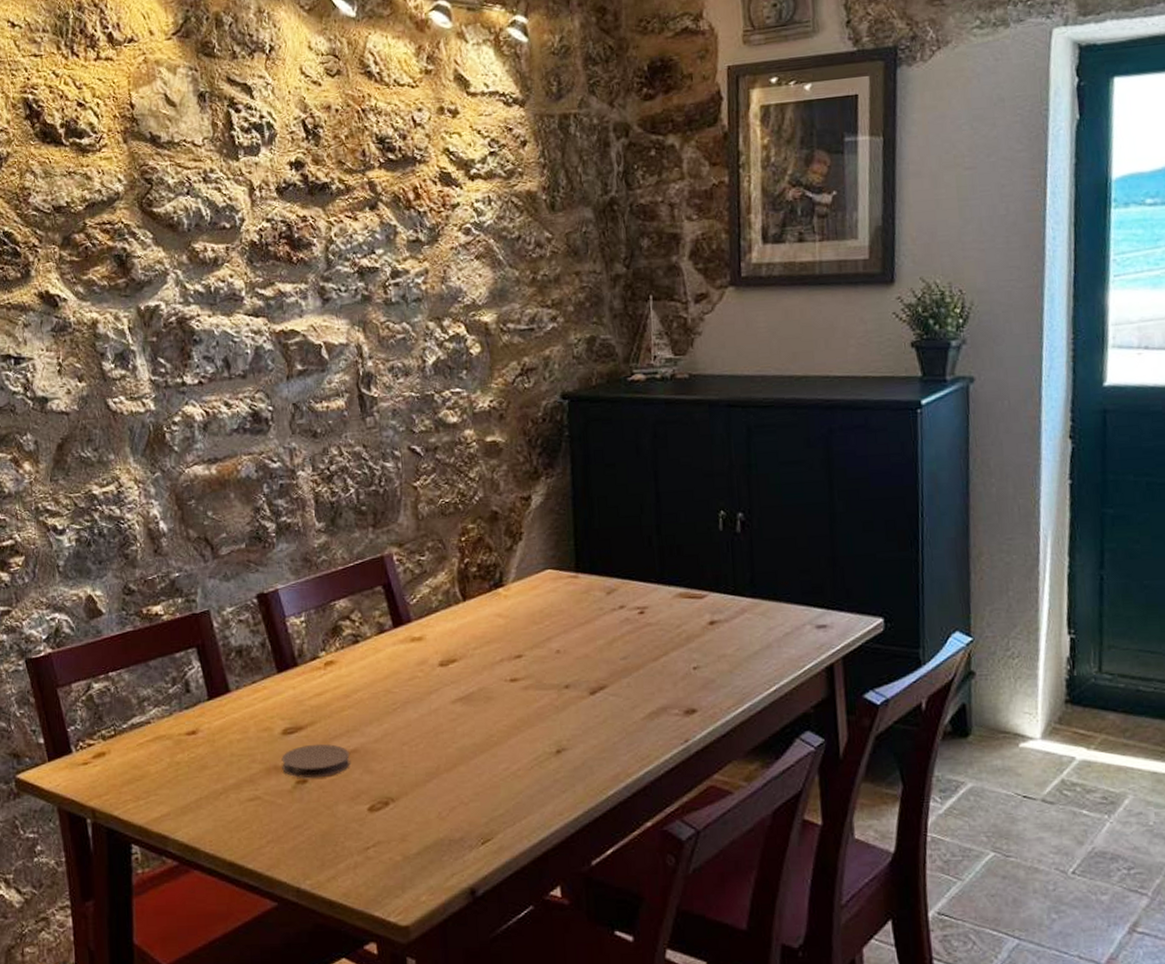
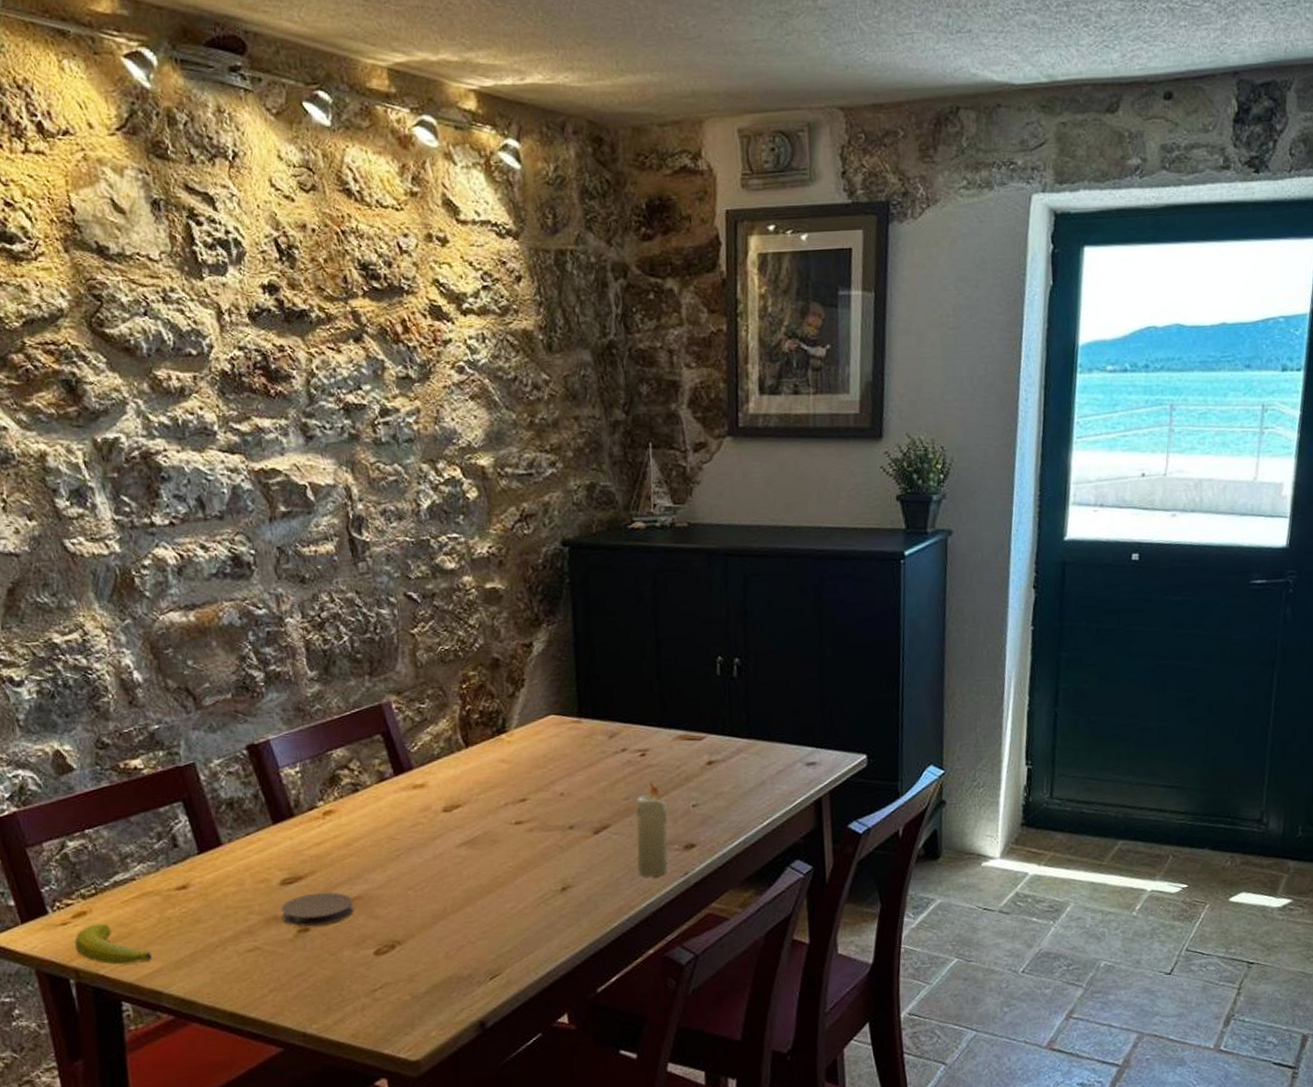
banana: none [93,765,161,807] -> present [74,923,152,965]
candle: none [633,641,668,744] -> present [635,782,668,877]

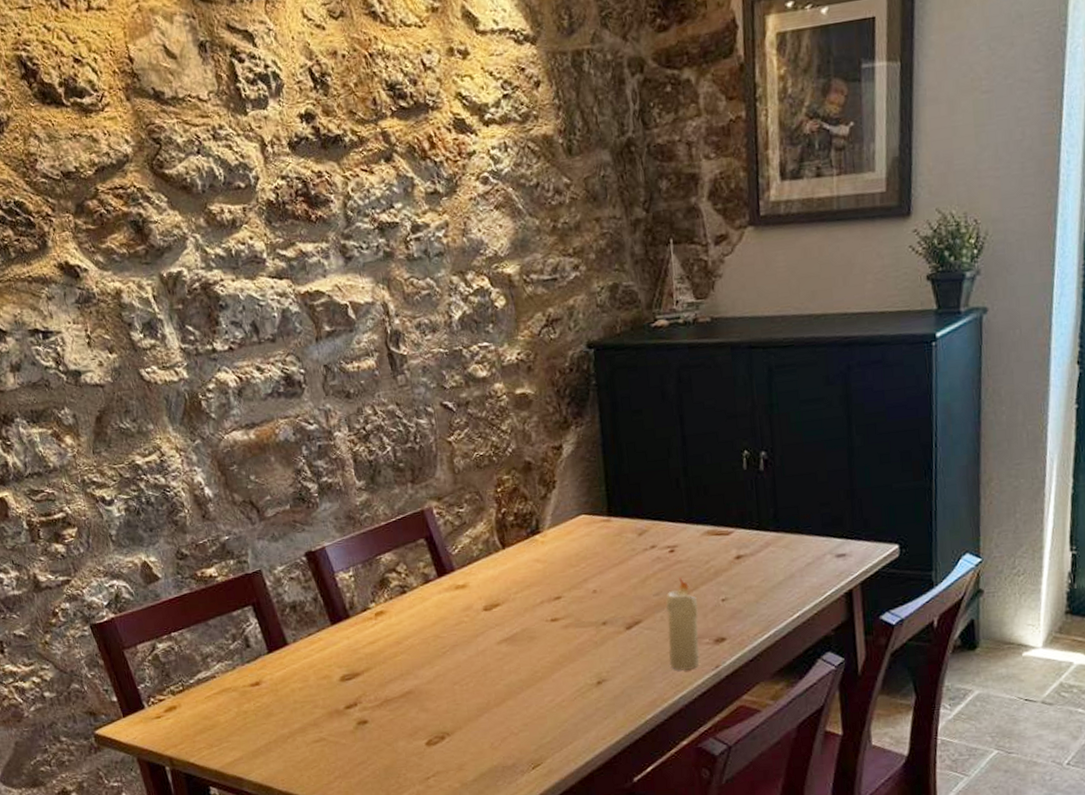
banana: present [74,923,152,965] -> none [168,716,233,754]
coaster: present [281,892,354,927] -> none [342,687,406,720]

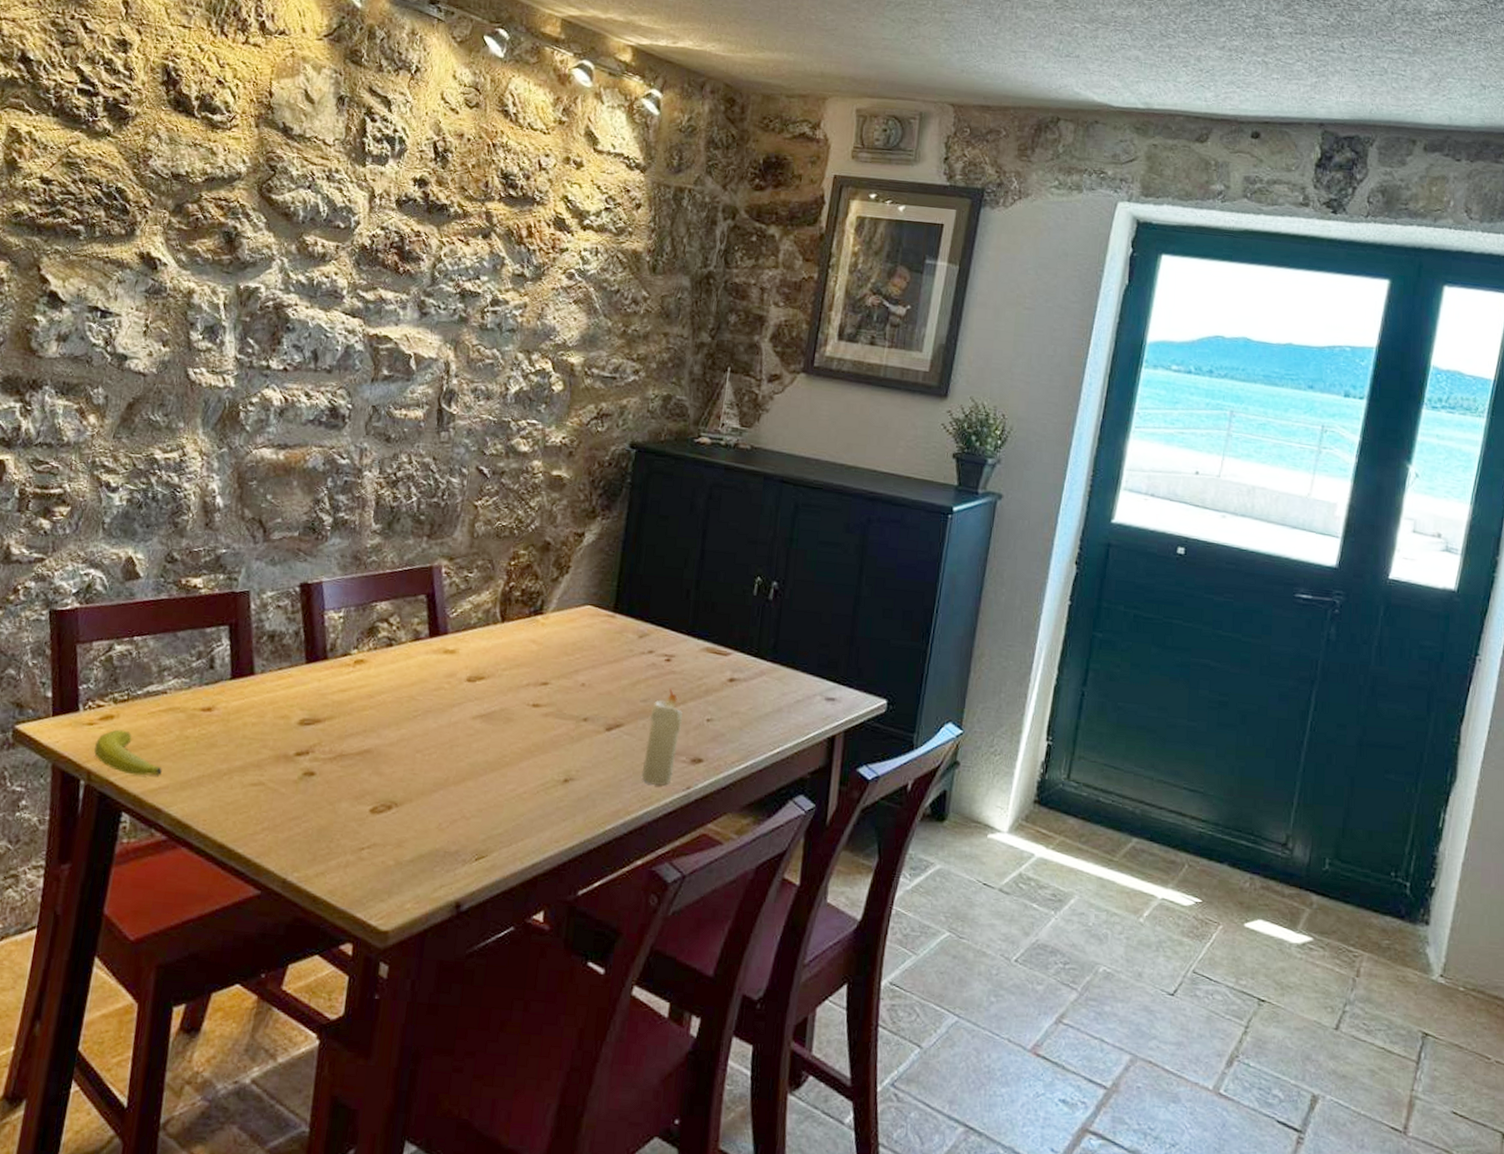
banana: none [168,716,233,754] -> present [94,729,162,776]

